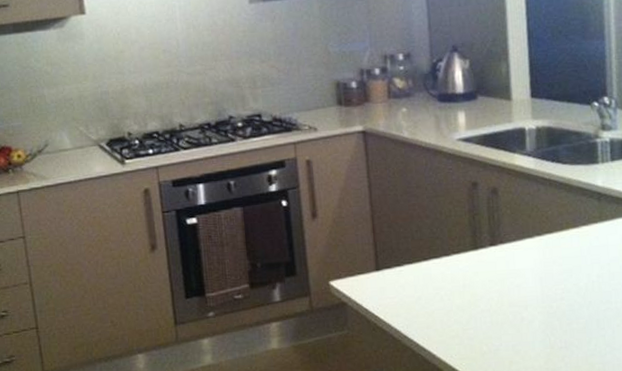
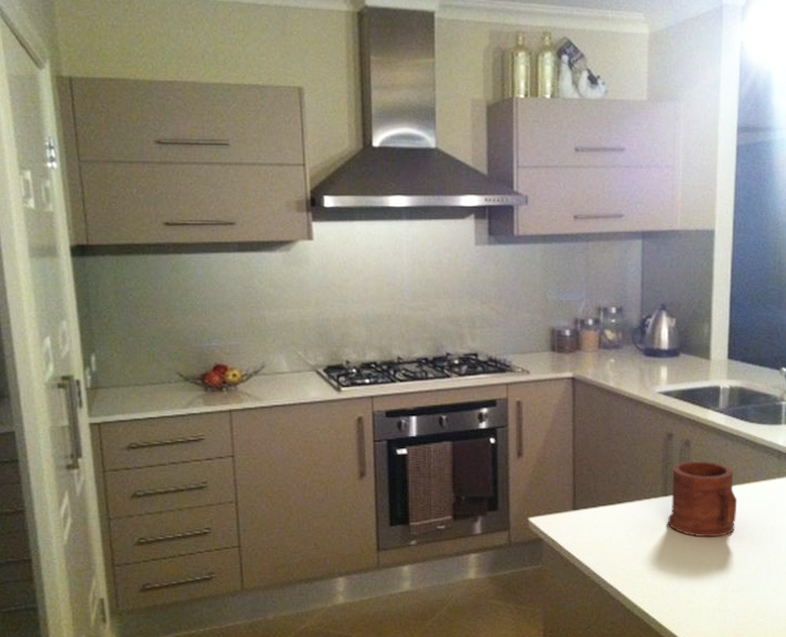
mug: none [480,208,558,291] -> present [667,460,738,537]

